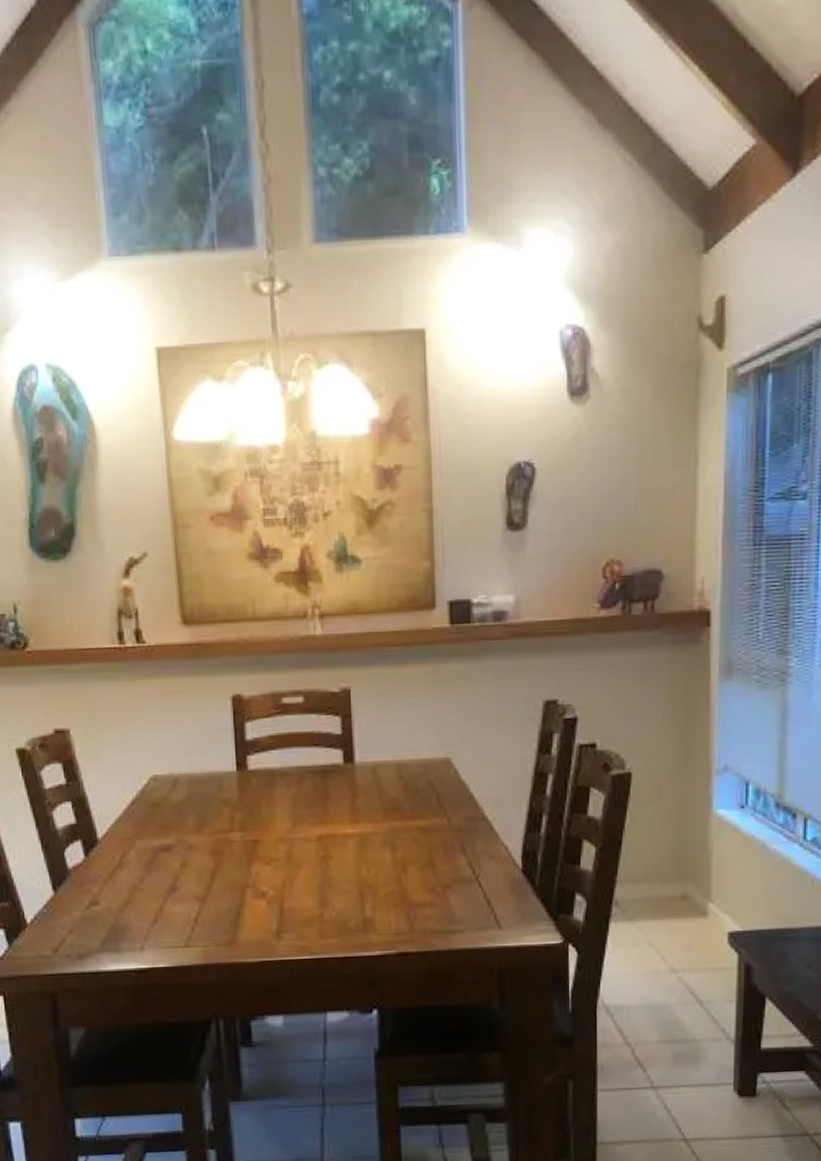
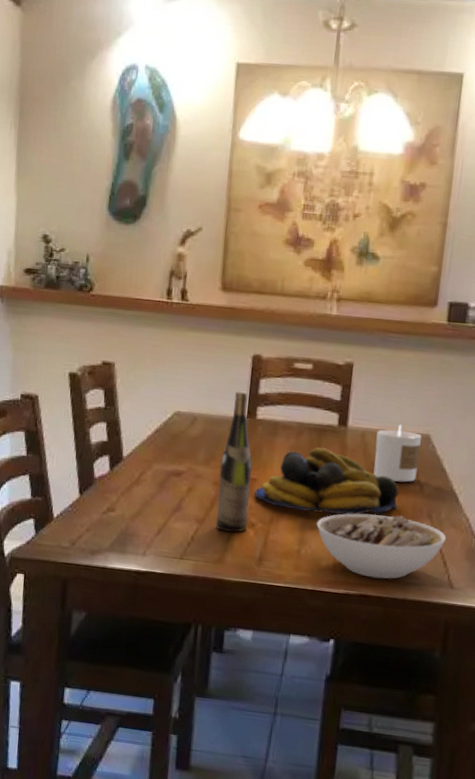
wine bottle: none [214,740,258,907] -> present [215,391,253,533]
fruit bowl: none [260,791,427,870] -> present [254,447,399,515]
bowl: none [337,855,486,932] -> present [316,513,446,579]
candle: none [389,751,443,818] -> present [373,424,422,483]

